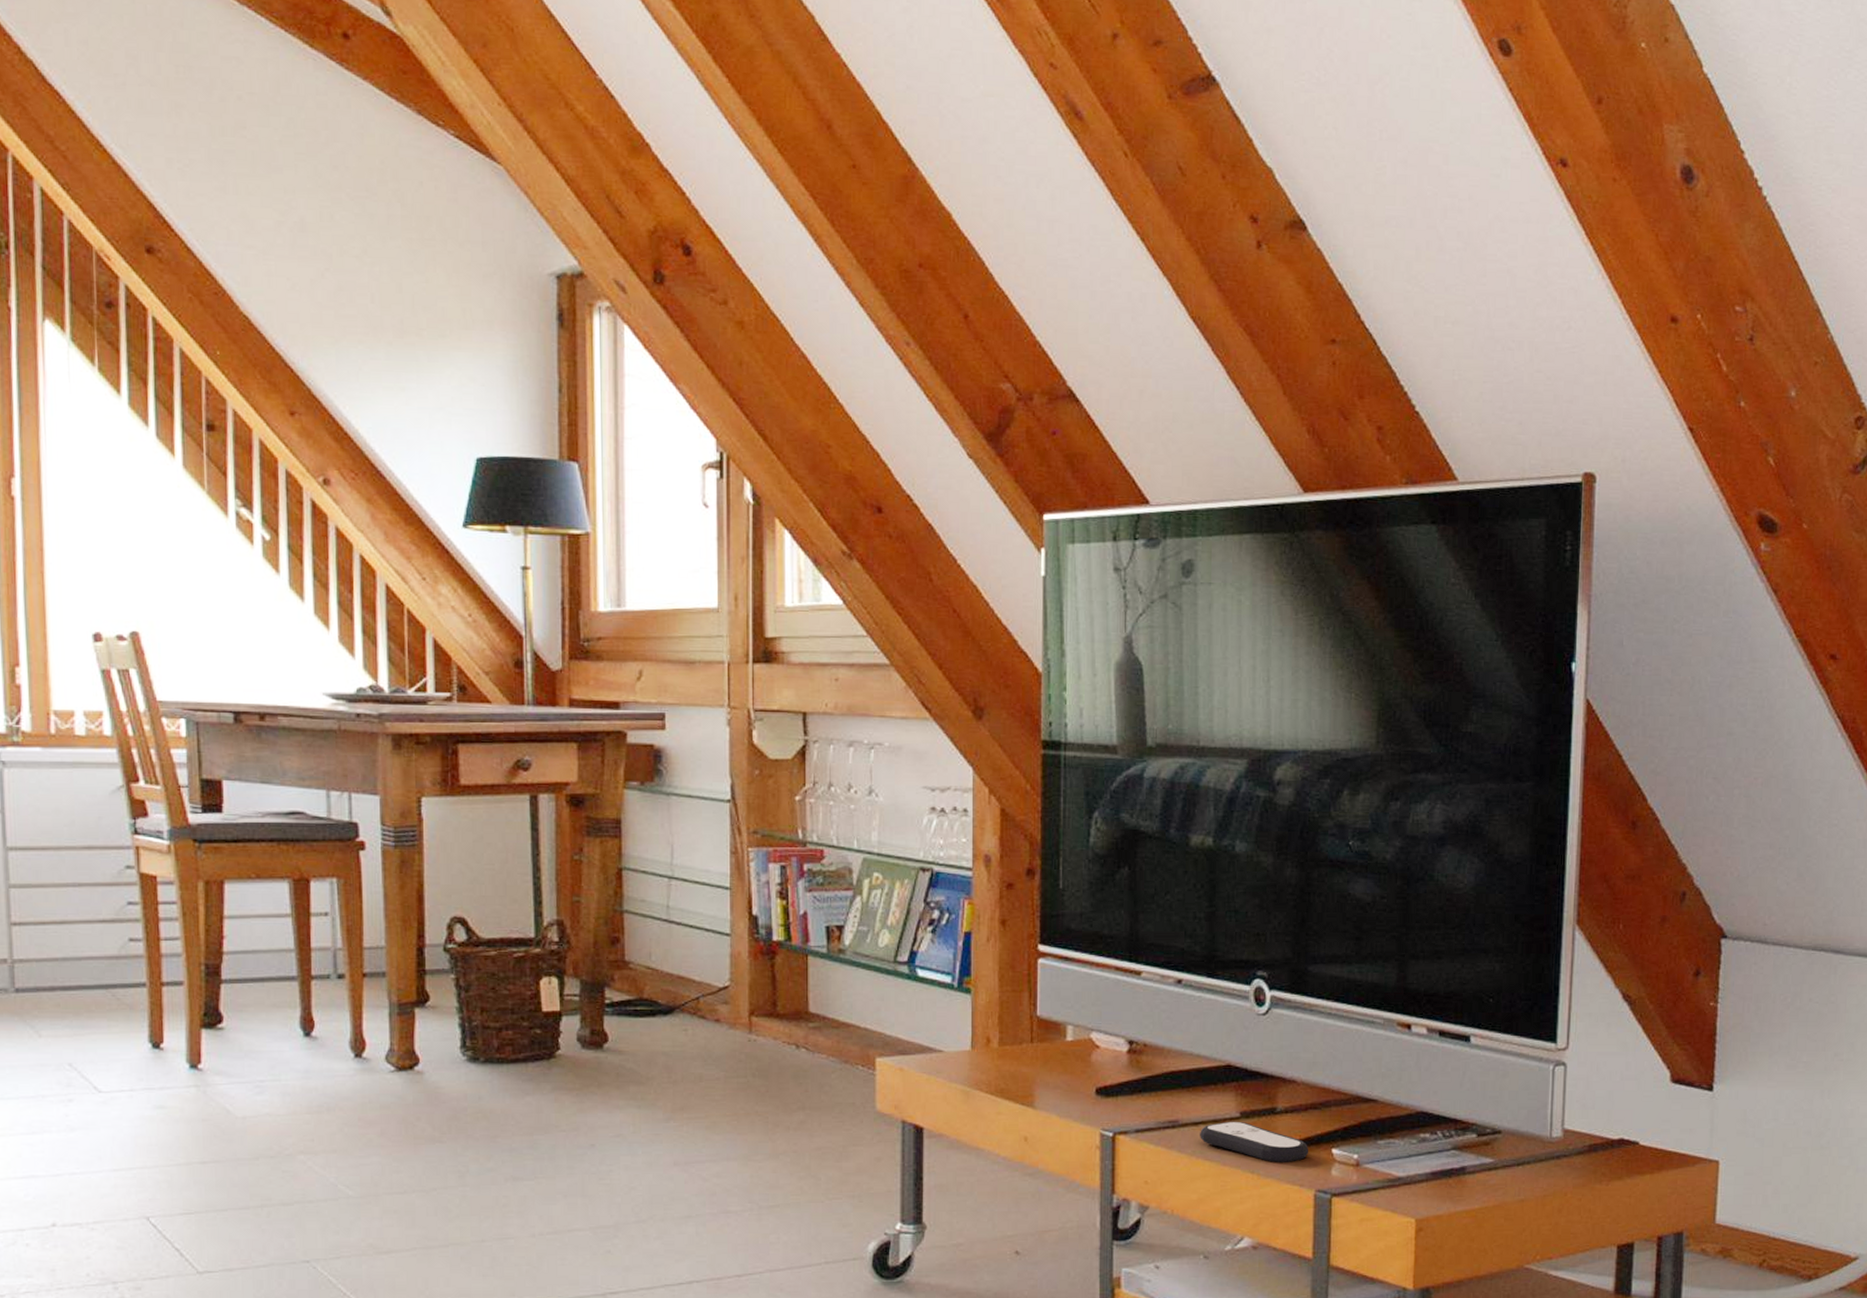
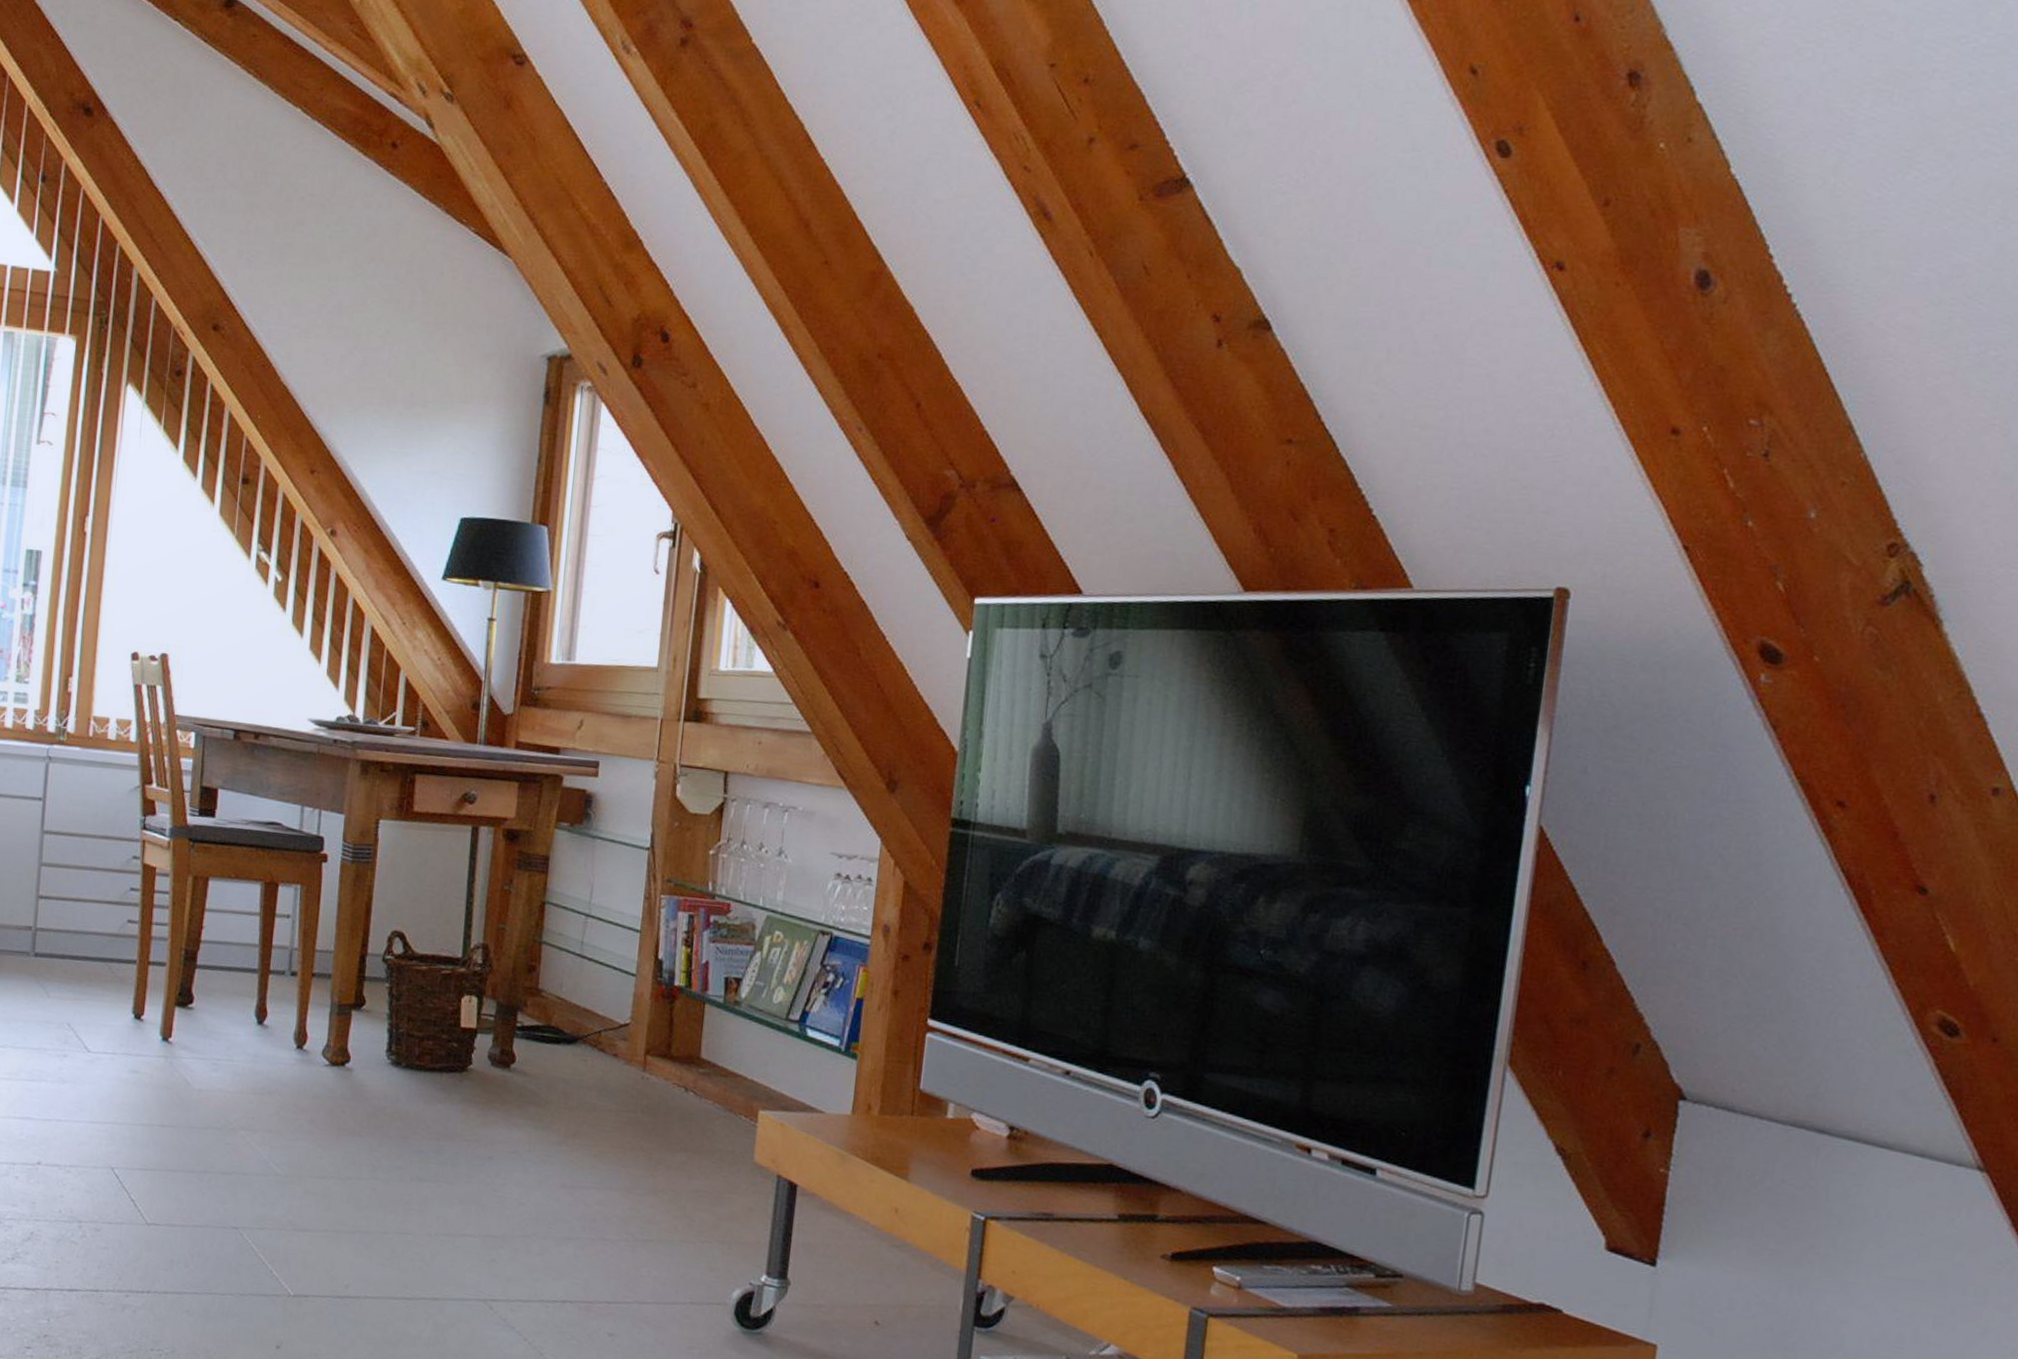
remote control: present [1200,1121,1309,1162] -> none [1074,1222,1189,1274]

